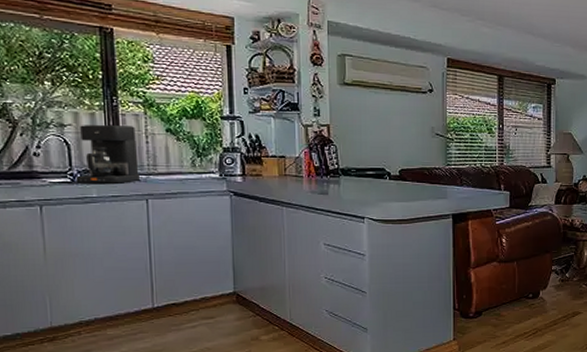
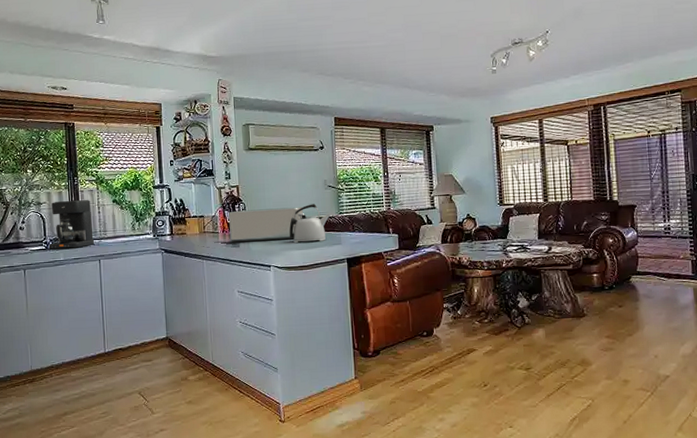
toaster: none [317,153,406,190] -> present [229,207,304,243]
kettle: none [387,152,437,195] -> present [289,204,331,244]

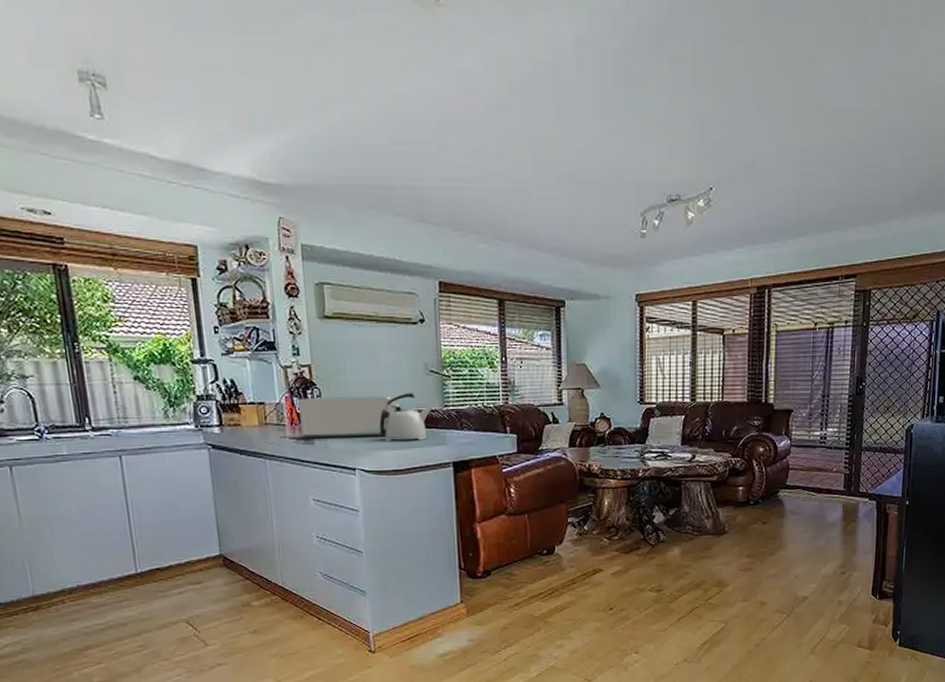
coffee maker: present [48,199,95,250] -> none [42,373,112,440]

